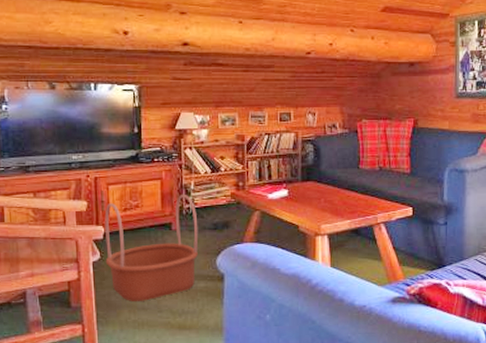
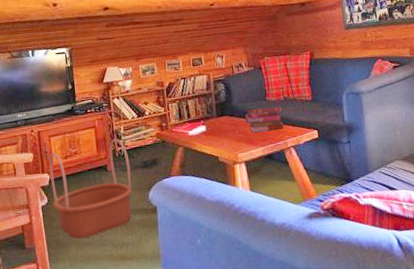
books: none [334,177,375,203] -> present [245,106,284,133]

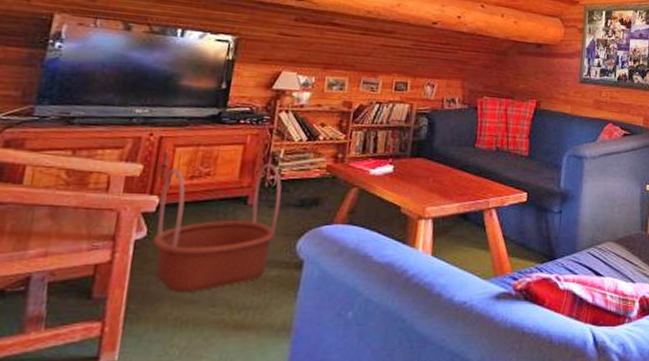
books: present [245,106,284,133] -> none [445,155,491,186]

